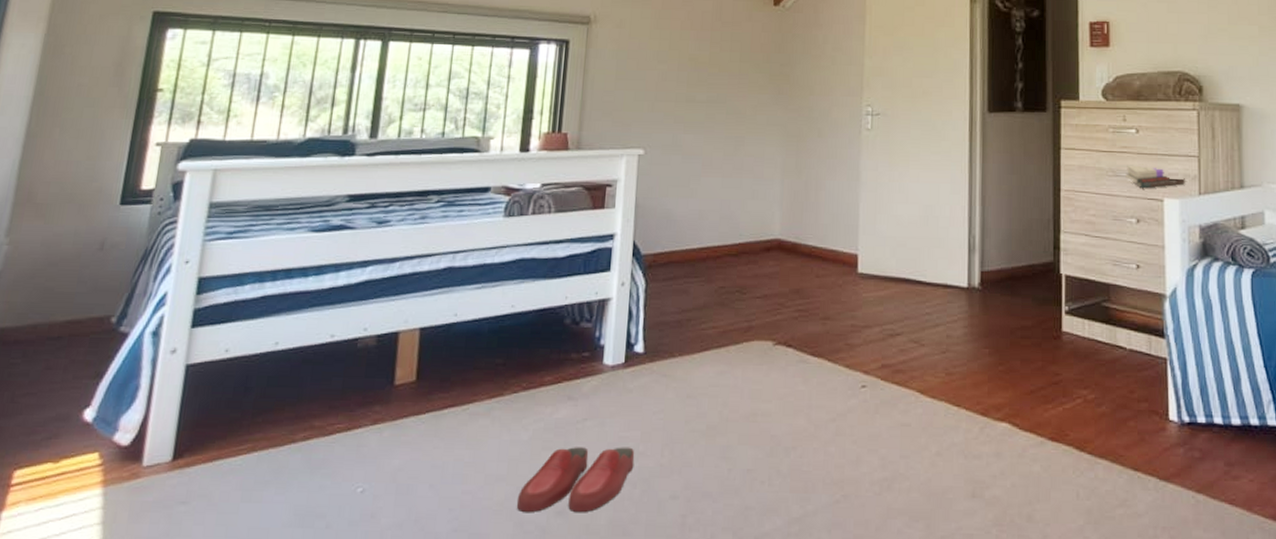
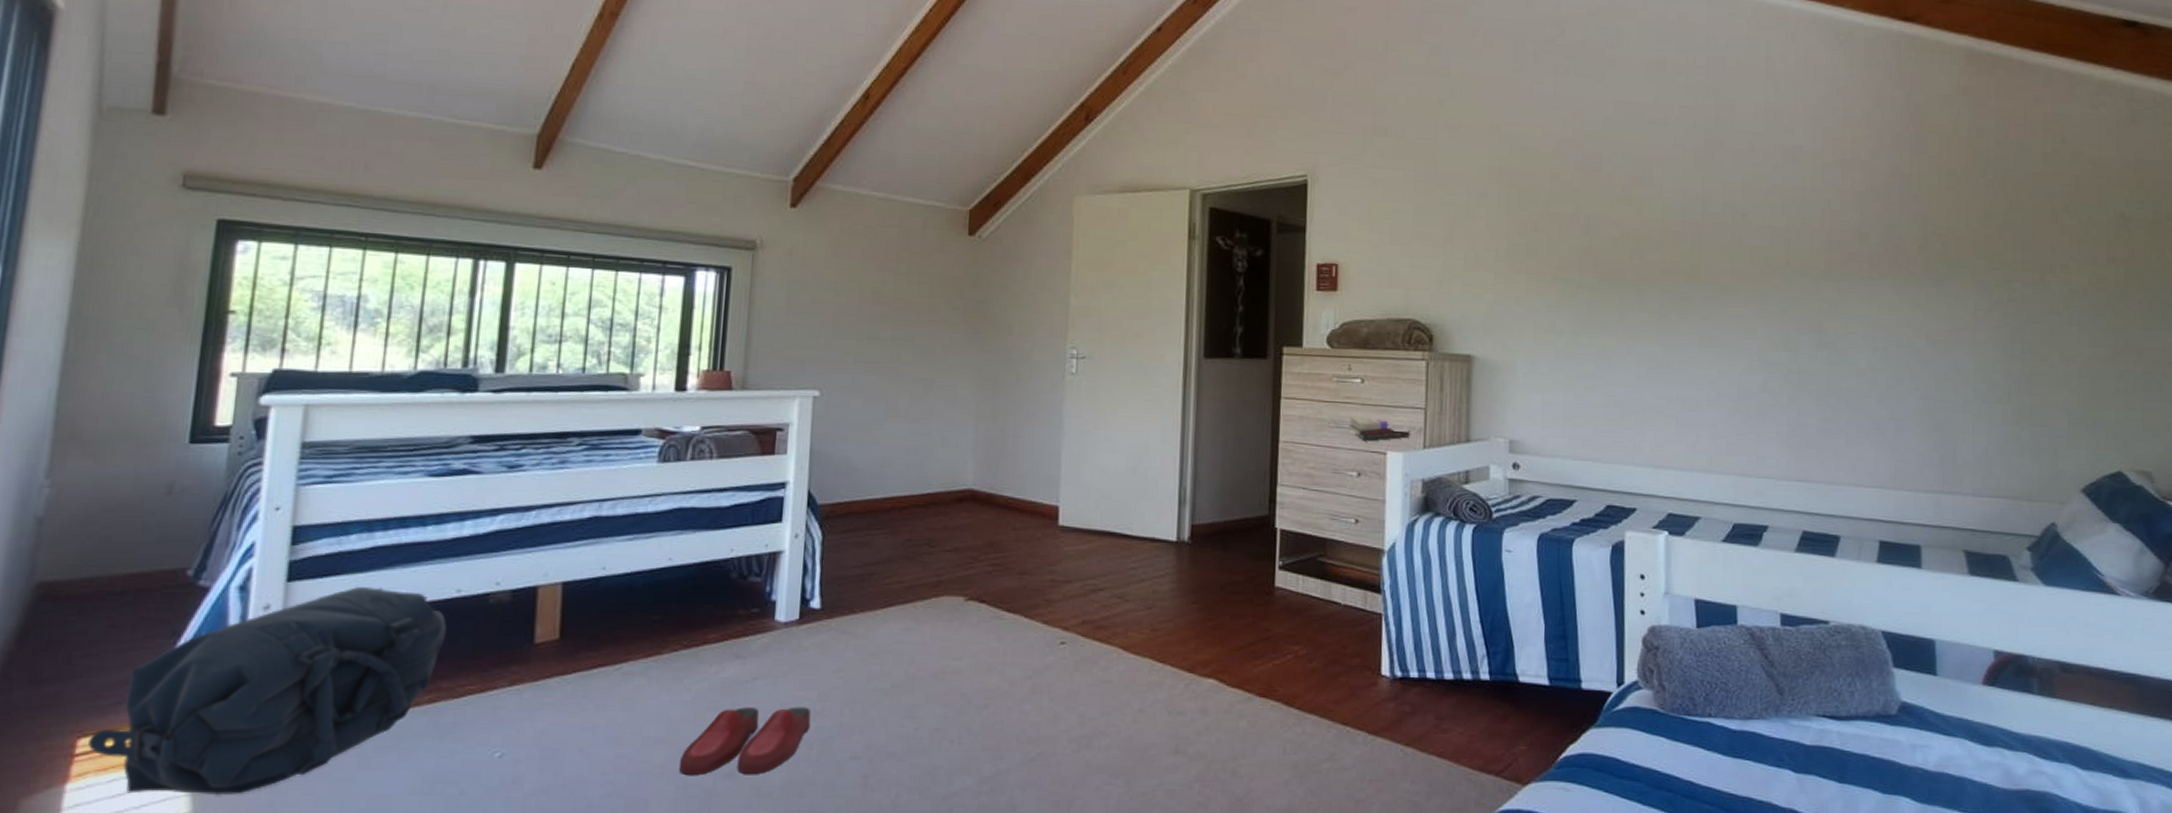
duffel bag: none [22,333,321,525] -> present [88,587,447,796]

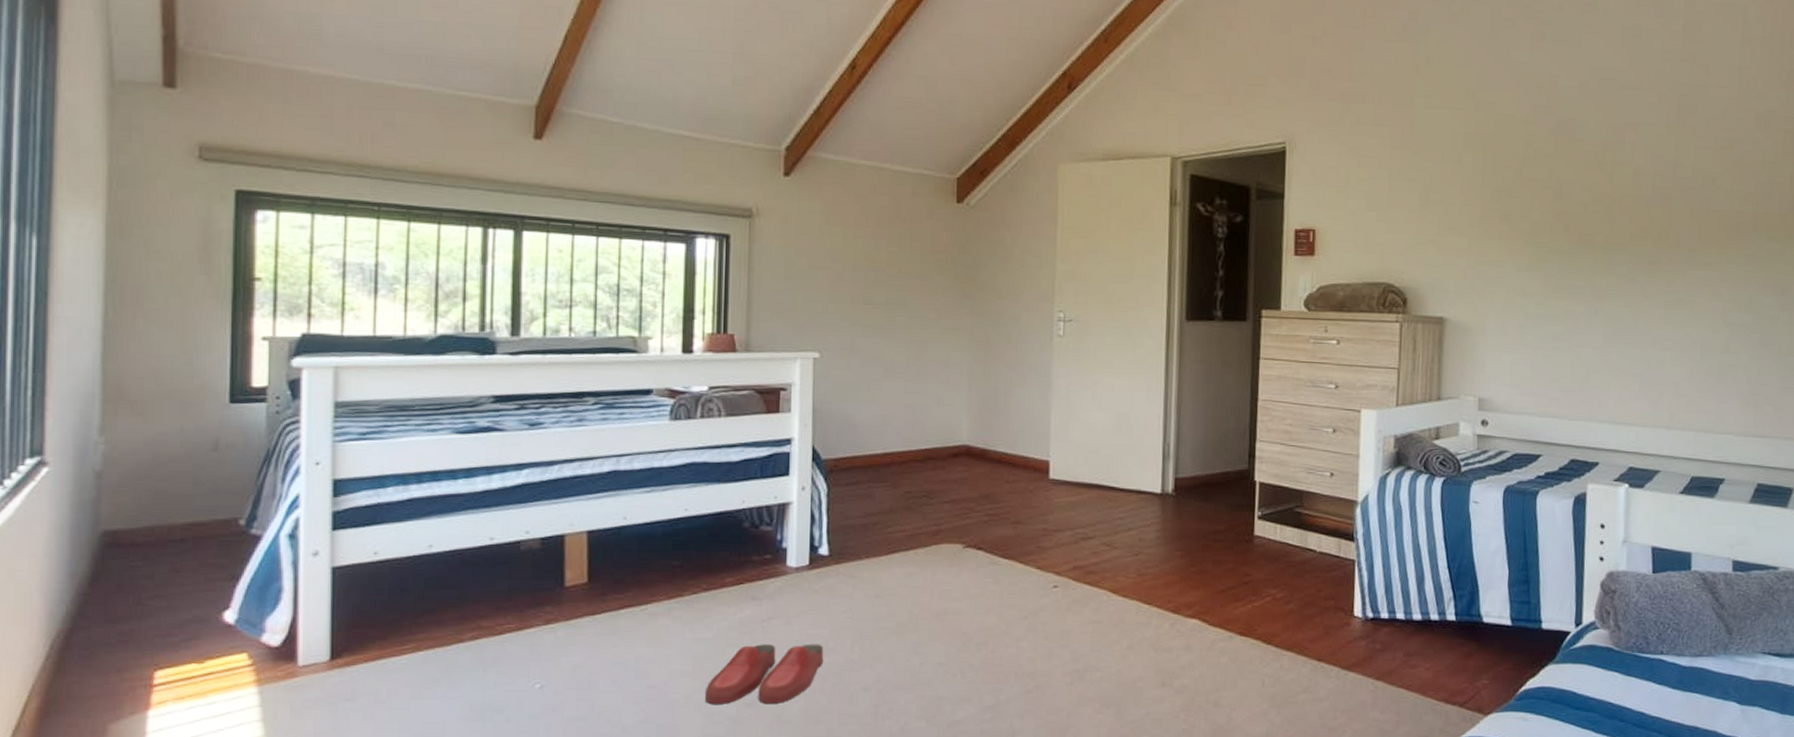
duffel bag: present [88,587,447,796] -> none [165,535,483,722]
books: present [1348,415,1410,440] -> none [1324,375,1383,399]

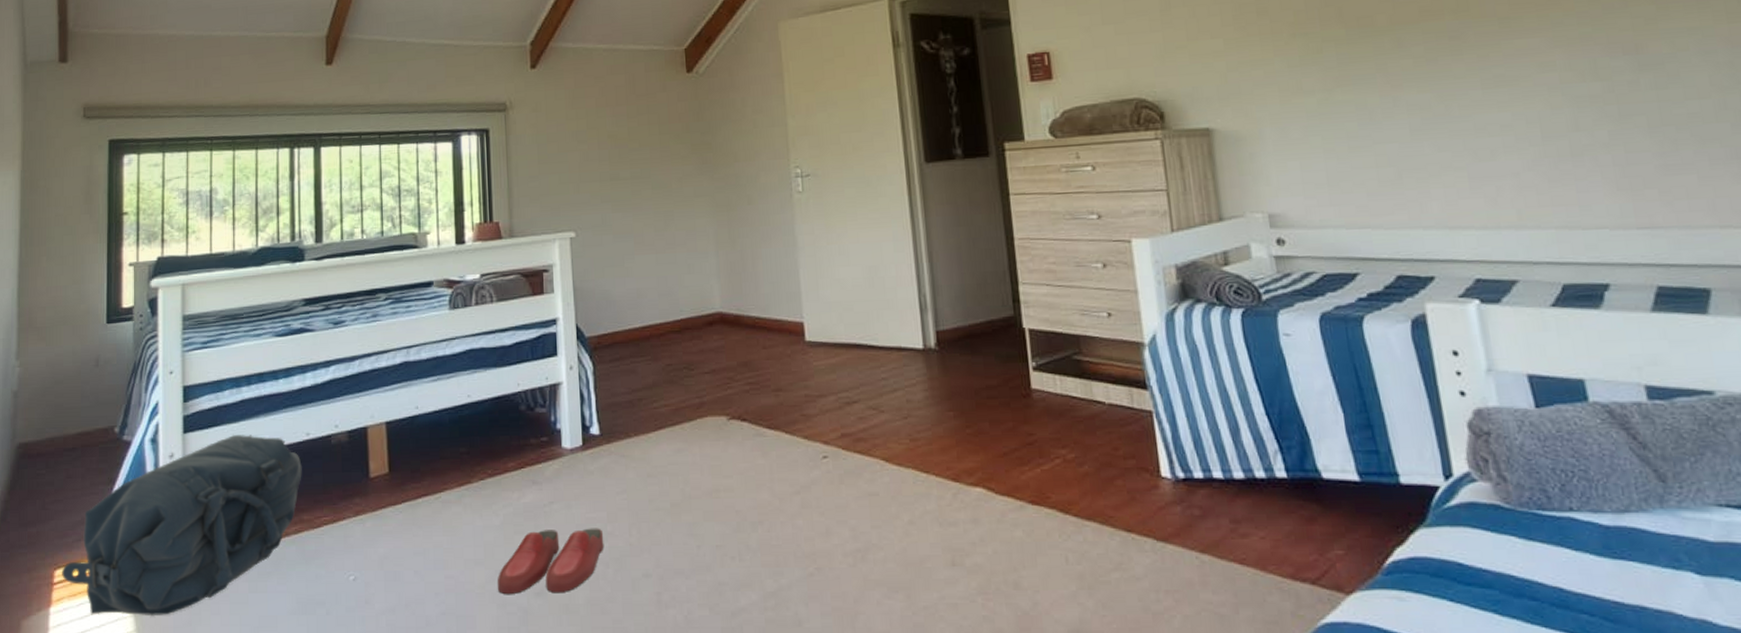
duffel bag: none [165,535,483,722] -> present [62,435,302,617]

